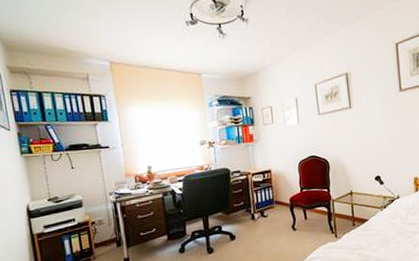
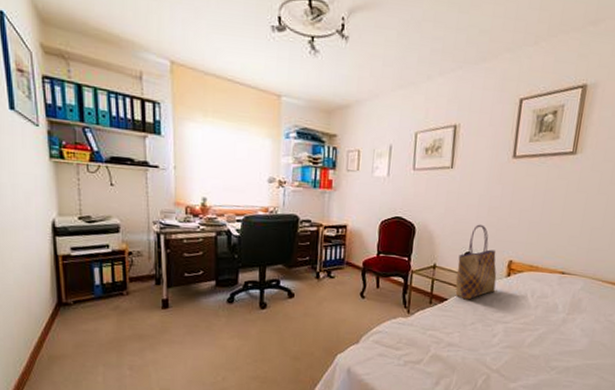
tote bag: none [370,151,407,218] -> present [455,224,497,300]

